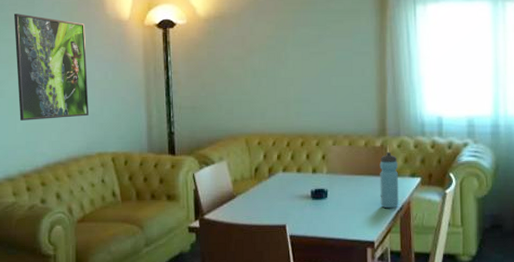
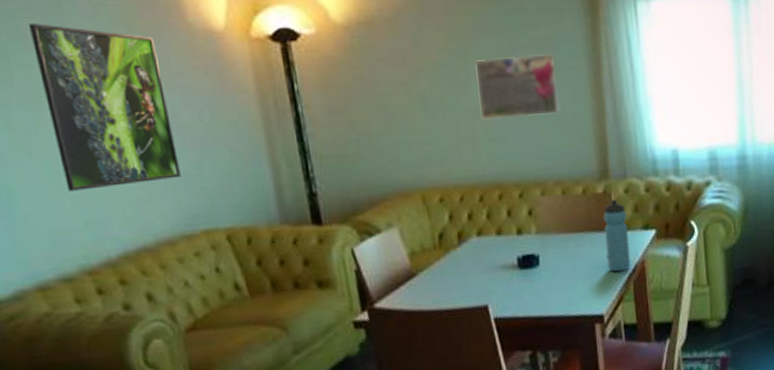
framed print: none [292,42,352,87] -> present [474,54,560,120]

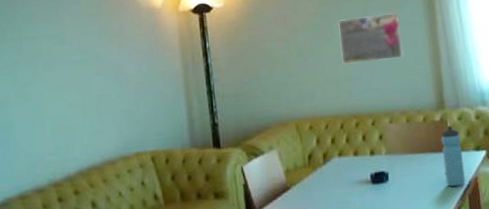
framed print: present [29,23,181,191] -> none [37,9,123,125]

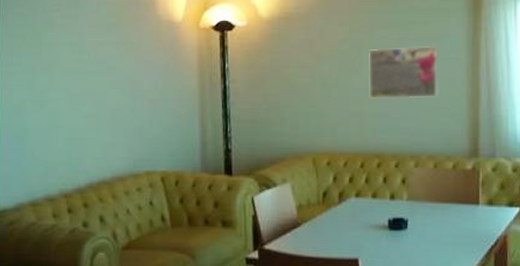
water bottle: present [441,125,466,187] -> none [470,175,493,243]

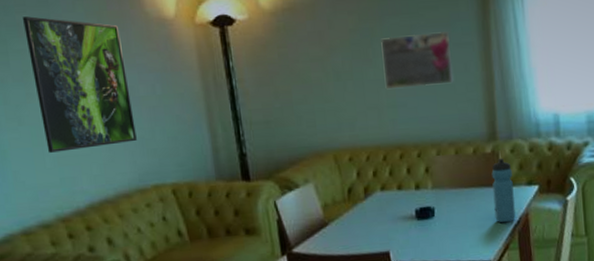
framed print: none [57,15,137,134] -> present [23,16,137,153]
water bottle: none [470,175,493,243] -> present [491,158,516,223]

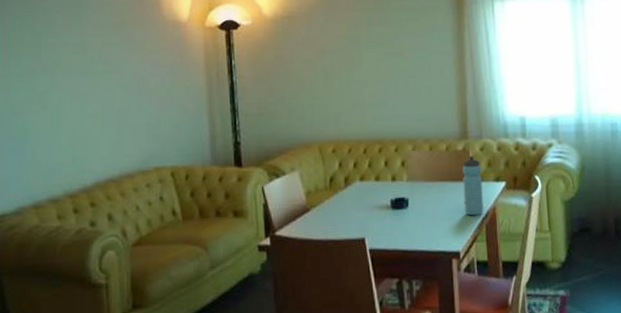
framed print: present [23,16,137,153] -> none [58,16,144,135]
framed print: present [380,31,454,90] -> none [366,41,431,90]

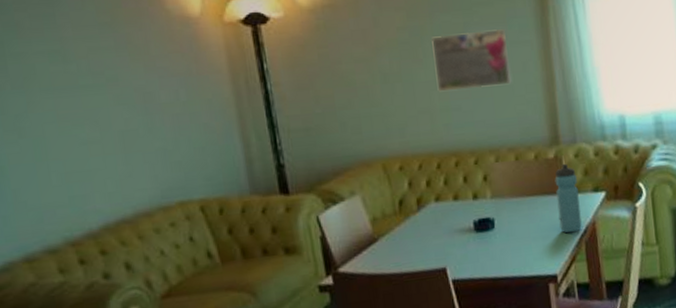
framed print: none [366,41,431,90] -> present [430,29,512,92]

